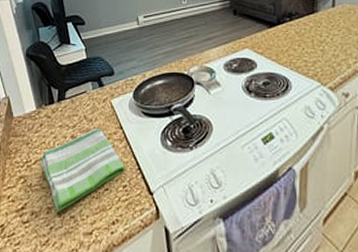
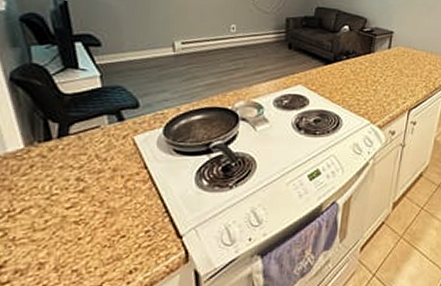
dish towel: present [40,129,125,212] -> none [28,169,148,267]

